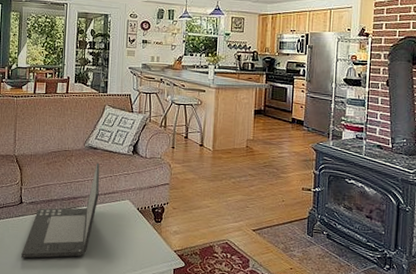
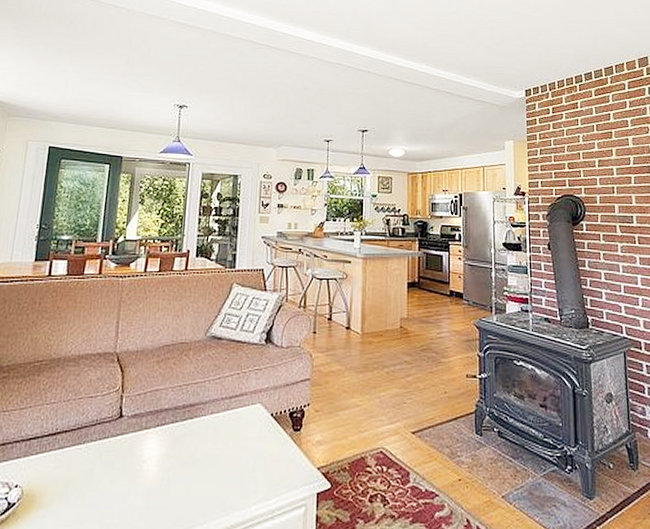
laptop: present [21,162,100,259] -> none [117,356,224,495]

